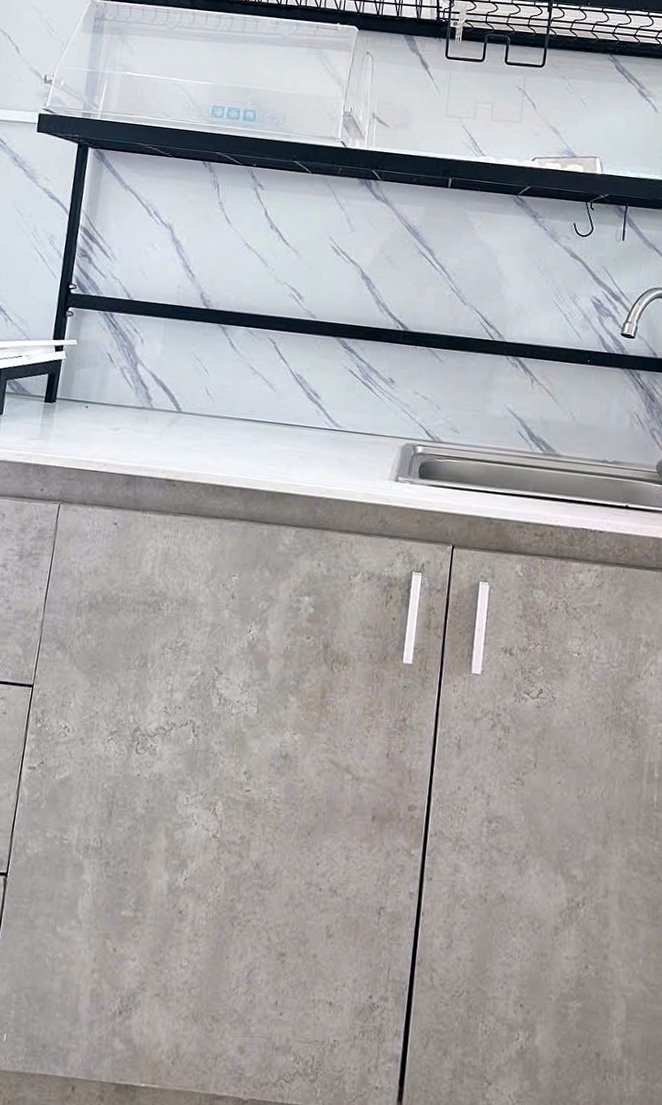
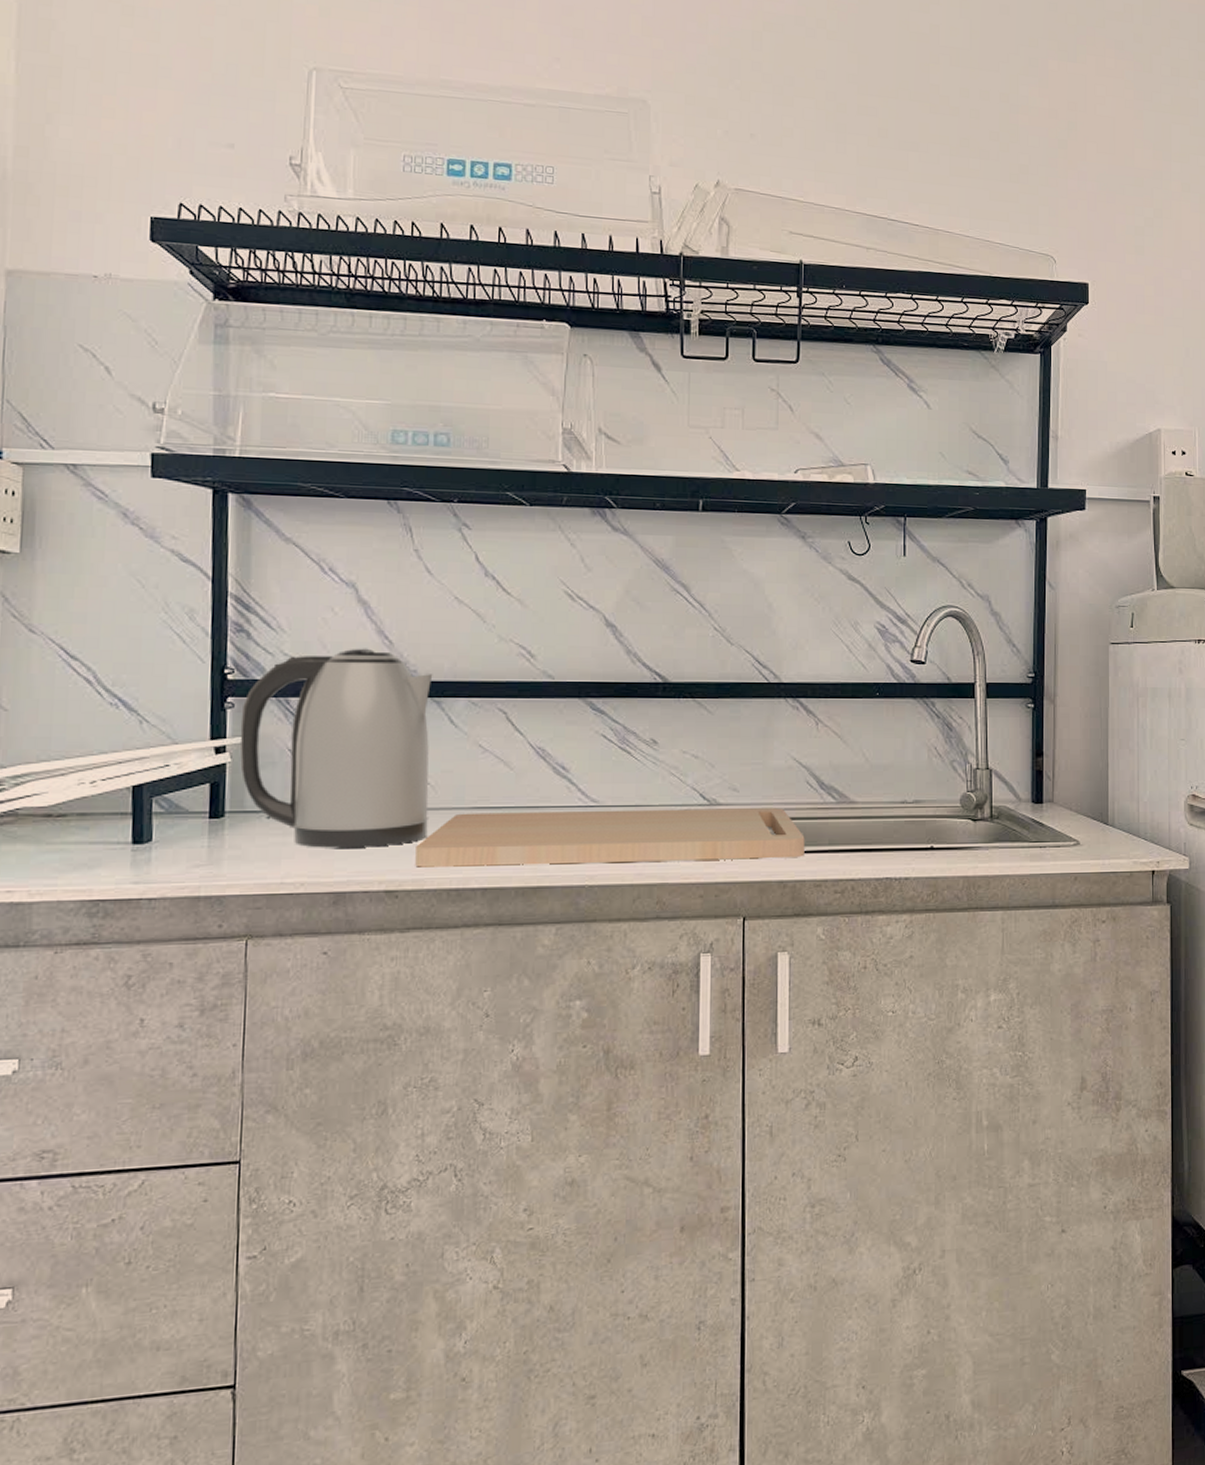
kettle: none [71,277,222,442] -> present [239,648,433,848]
cutting board: none [191,422,513,499] -> present [415,808,805,867]

